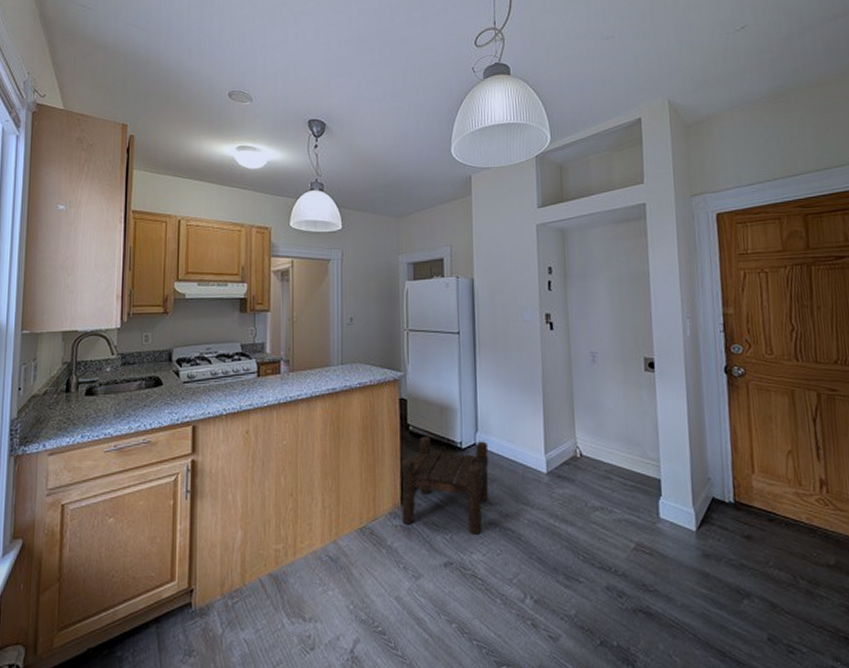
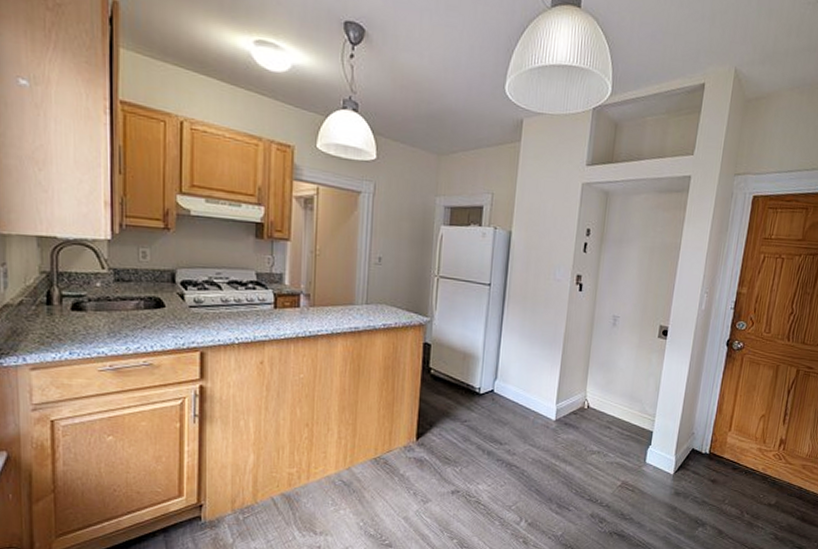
stool: present [401,437,489,535] -> none [416,380,506,469]

